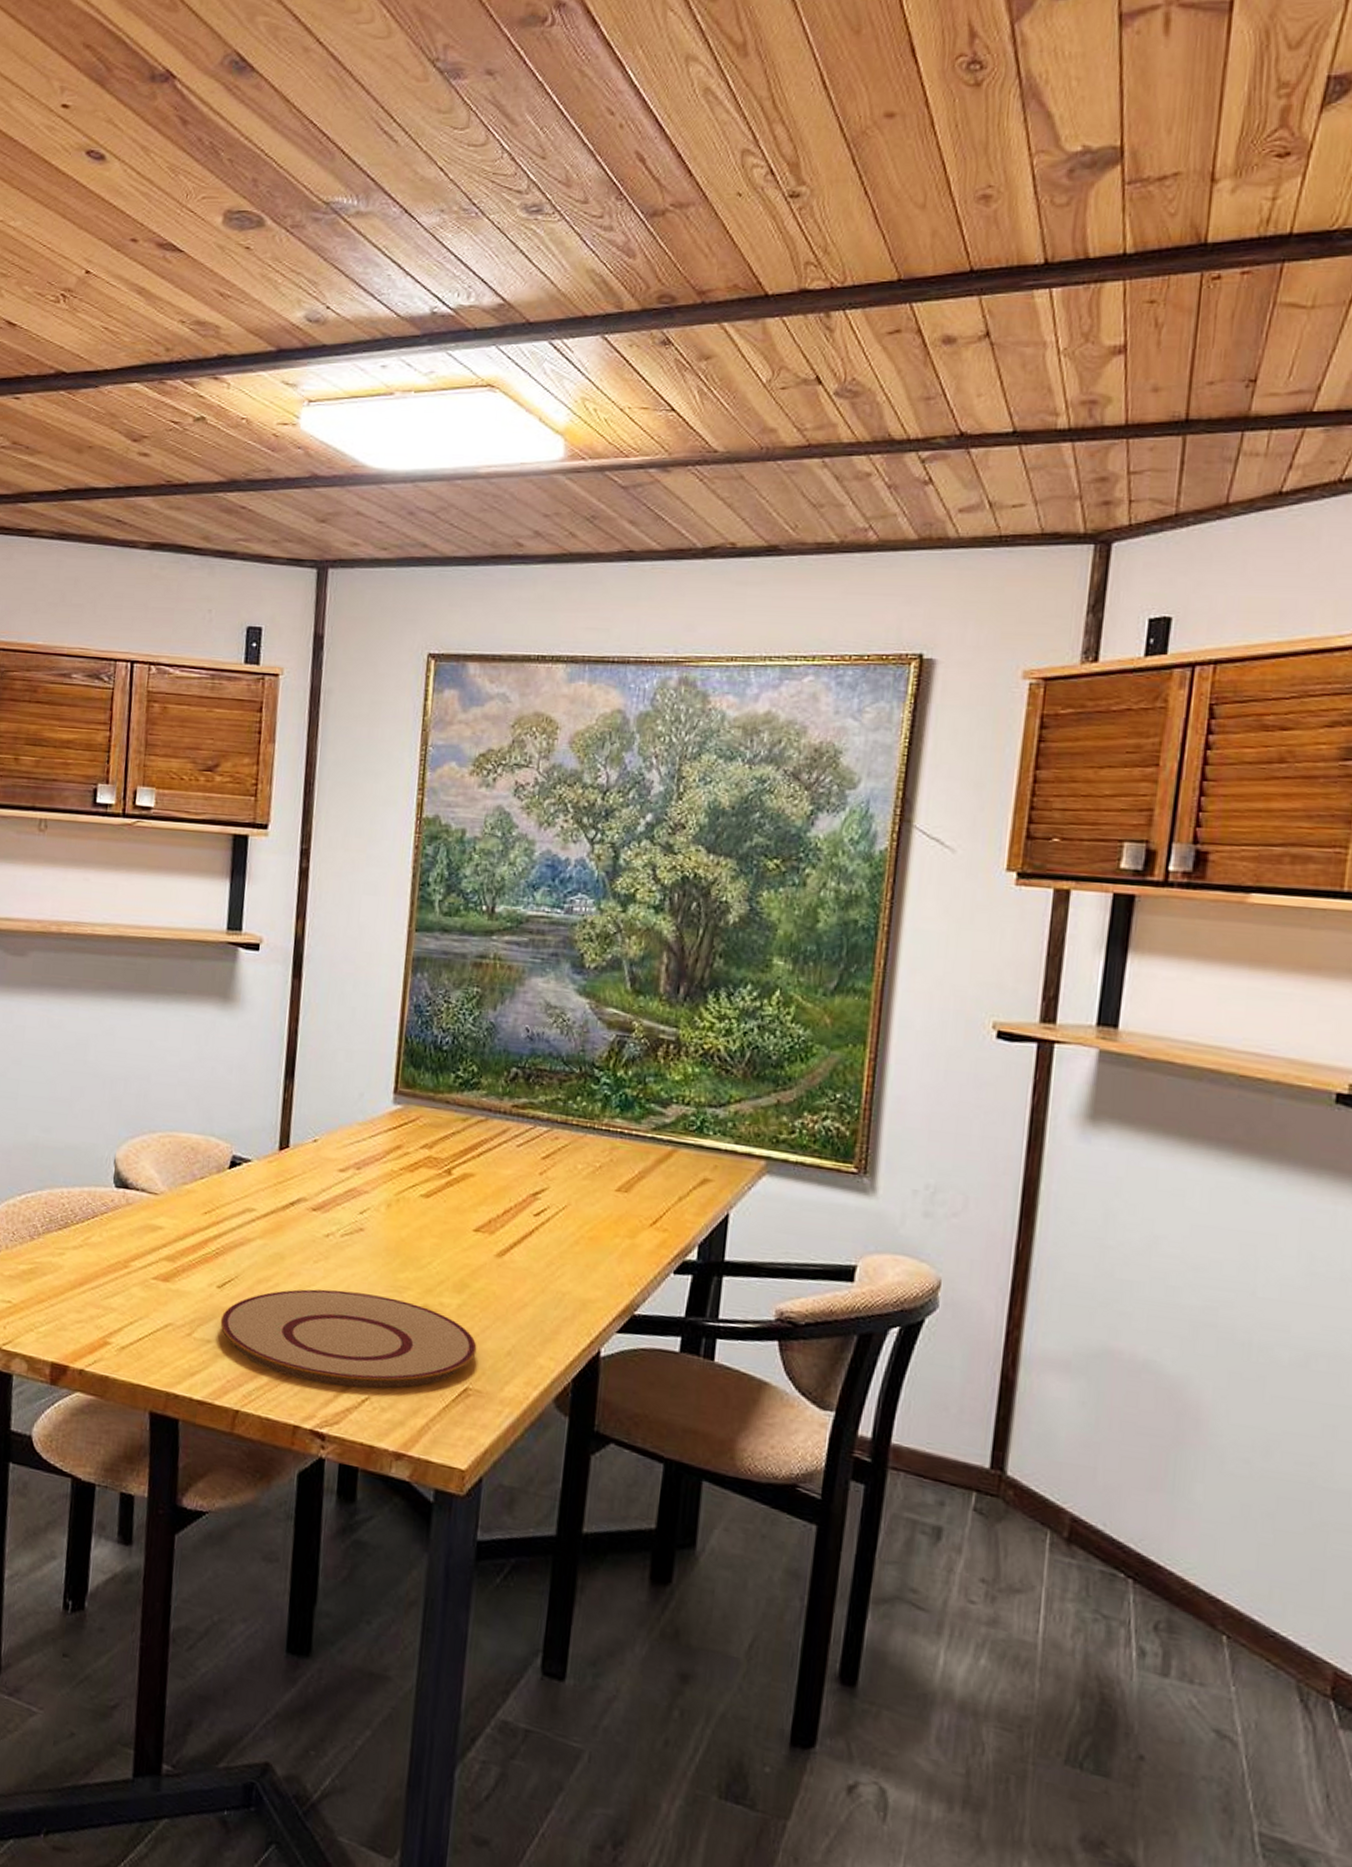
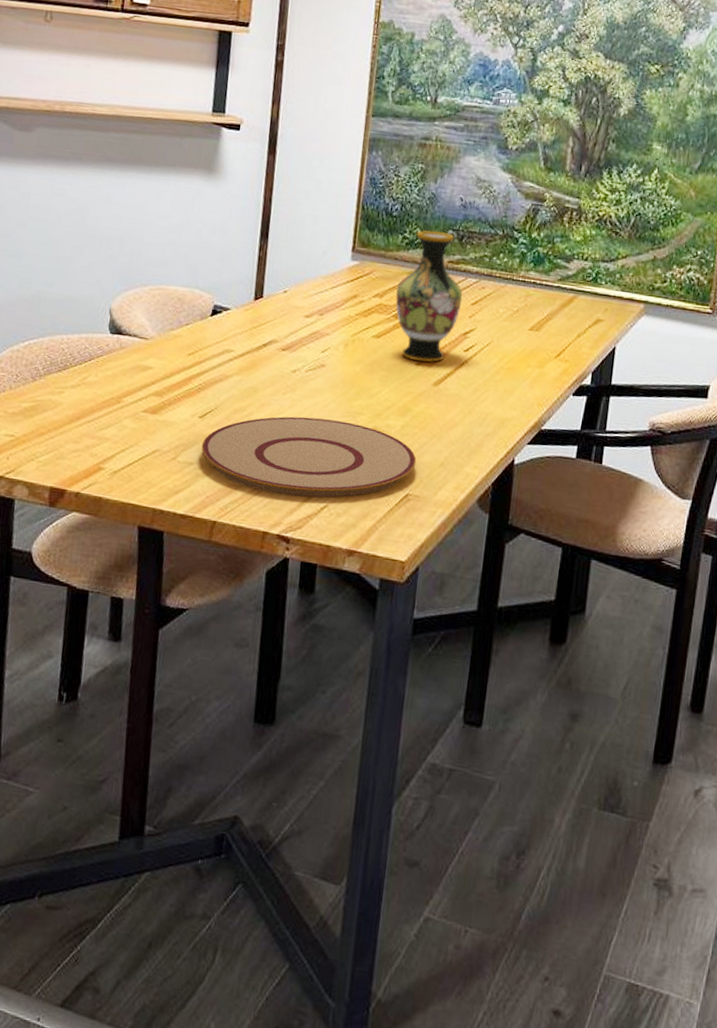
vase: none [448,1068,531,1229] -> present [395,230,463,363]

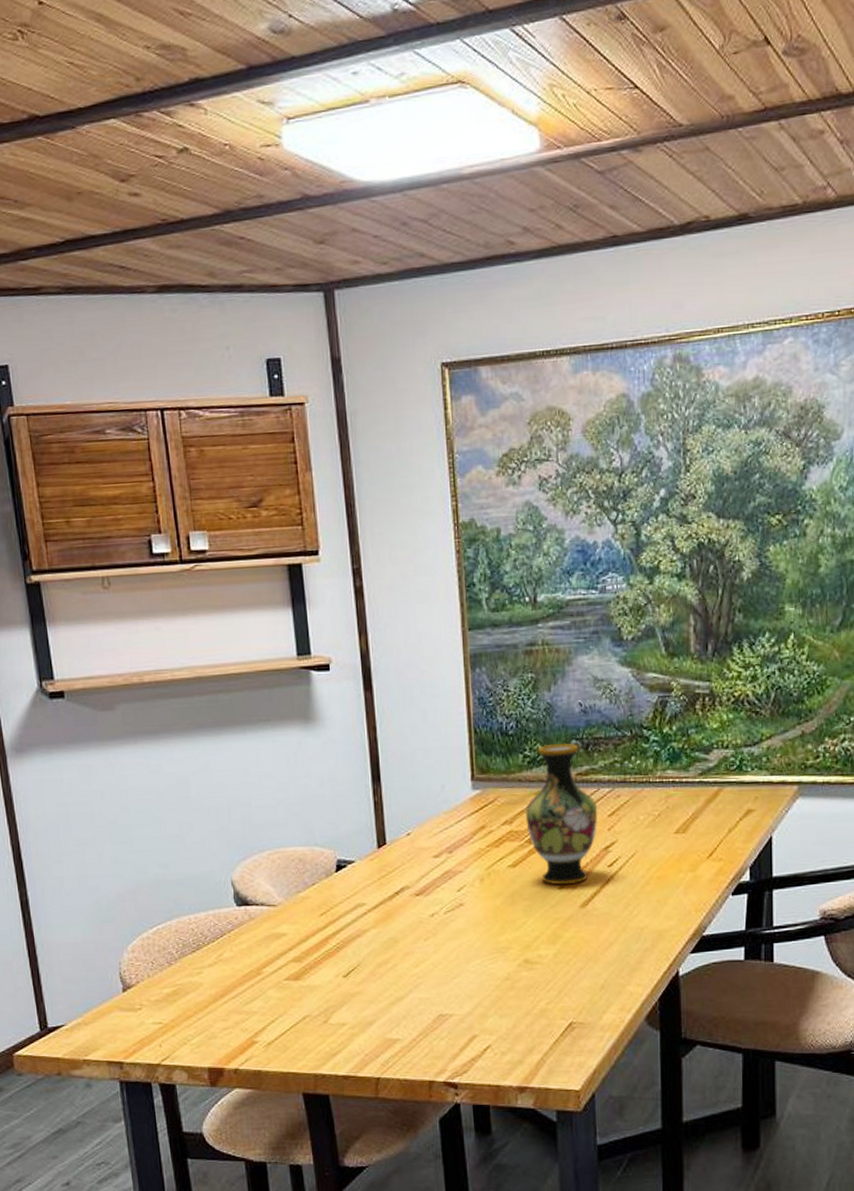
plate: present [201,416,417,498] -> none [351,958,575,1041]

